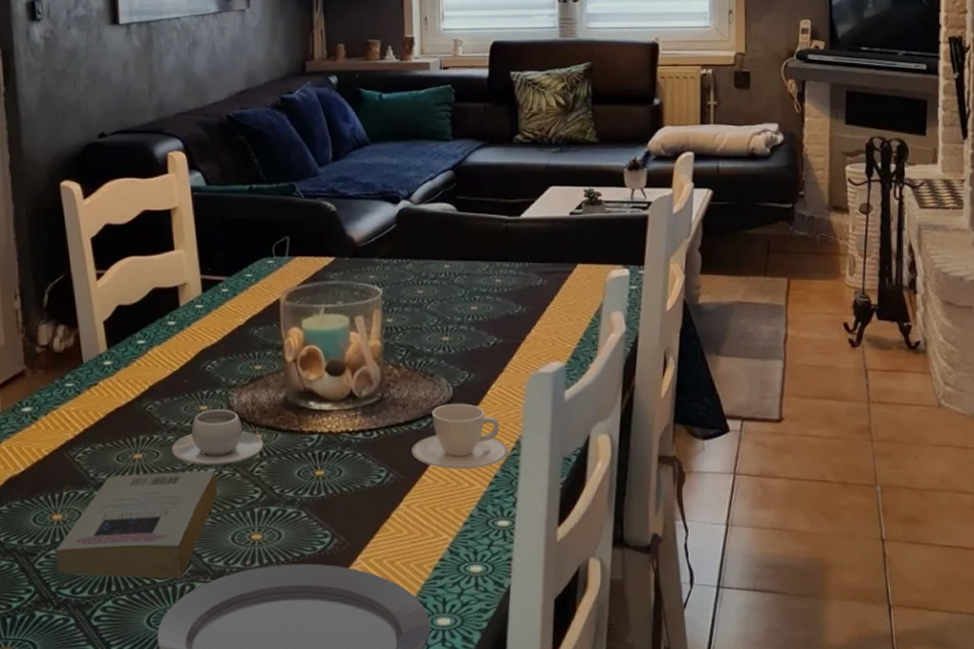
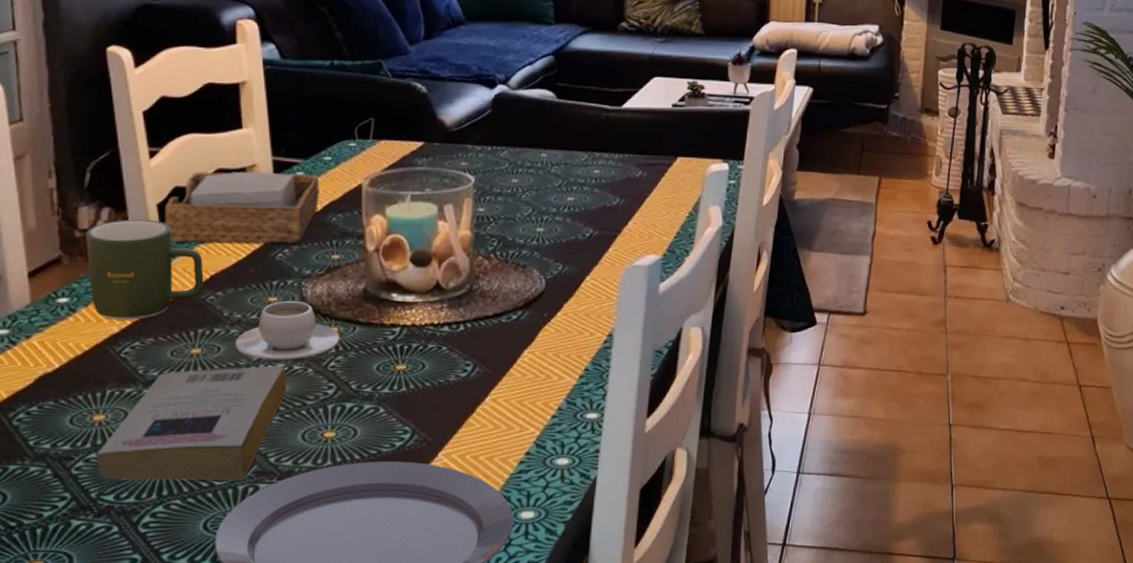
mug: none [45,335,144,427] -> present [86,219,204,320]
napkin holder: none [110,289,242,356] -> present [164,171,320,244]
cup: present [411,403,508,470] -> none [500,295,600,363]

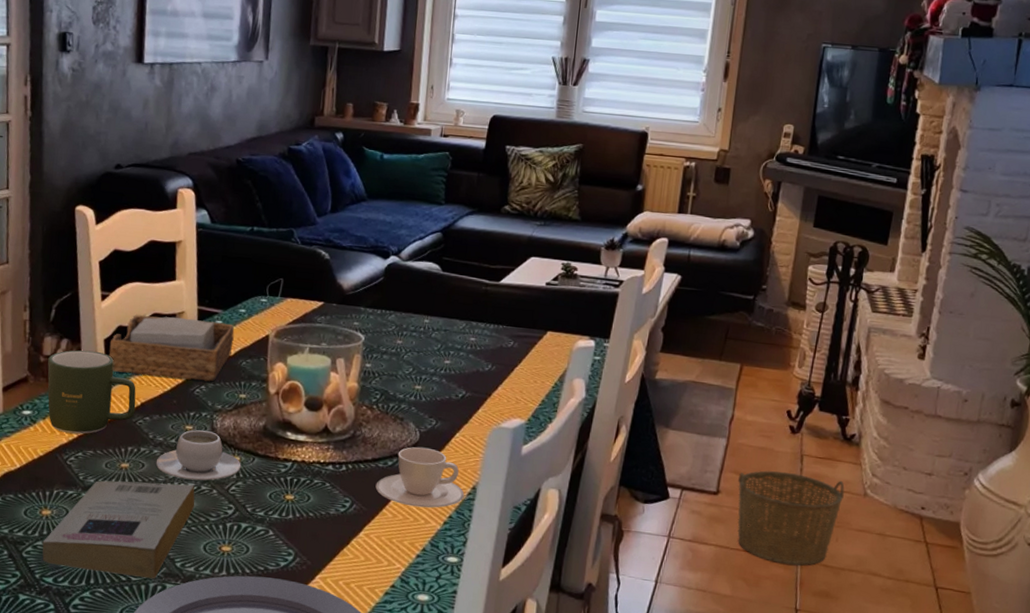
cup: none [500,295,600,363] -> present [375,446,465,508]
basket: none [884,284,988,379] -> present [737,470,845,566]

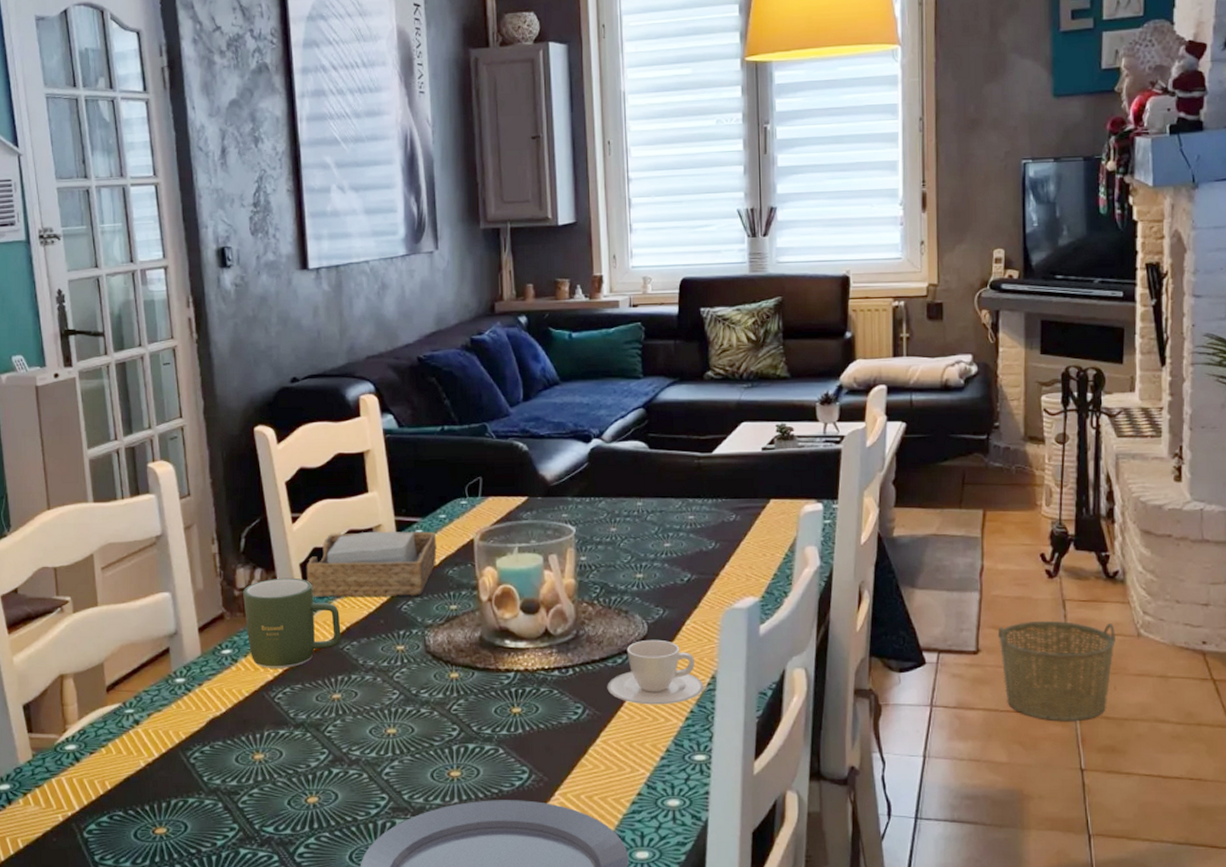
book: present [42,480,195,580] -> none [258,709,416,816]
teacup: present [155,430,241,481] -> none [369,648,461,704]

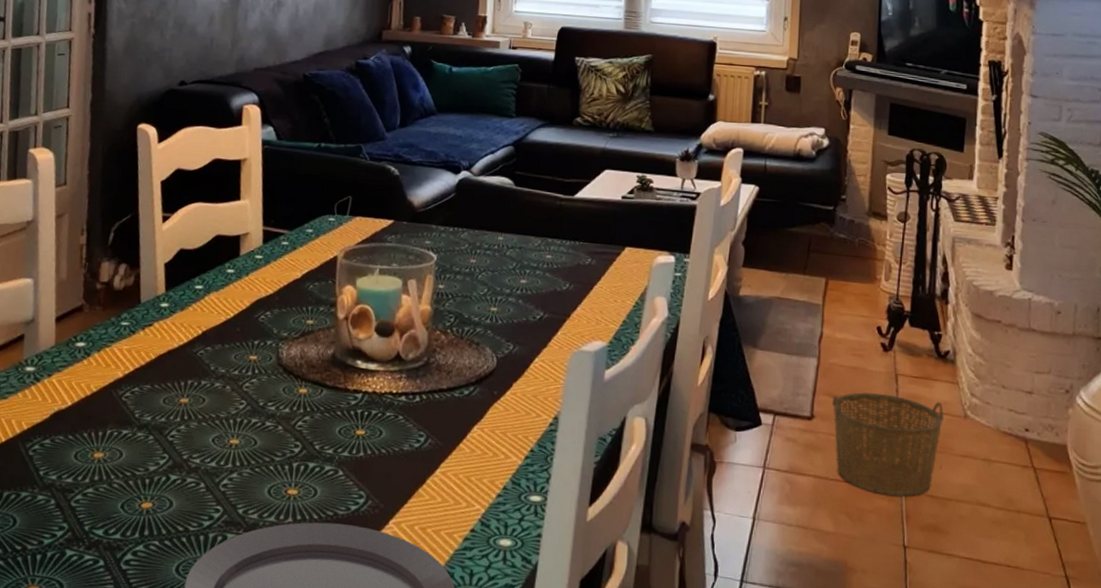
mug: present [243,577,341,668] -> none [103,275,198,368]
napkin holder: present [306,531,437,597] -> none [169,237,301,307]
cup: present [607,639,704,705] -> none [451,373,546,441]

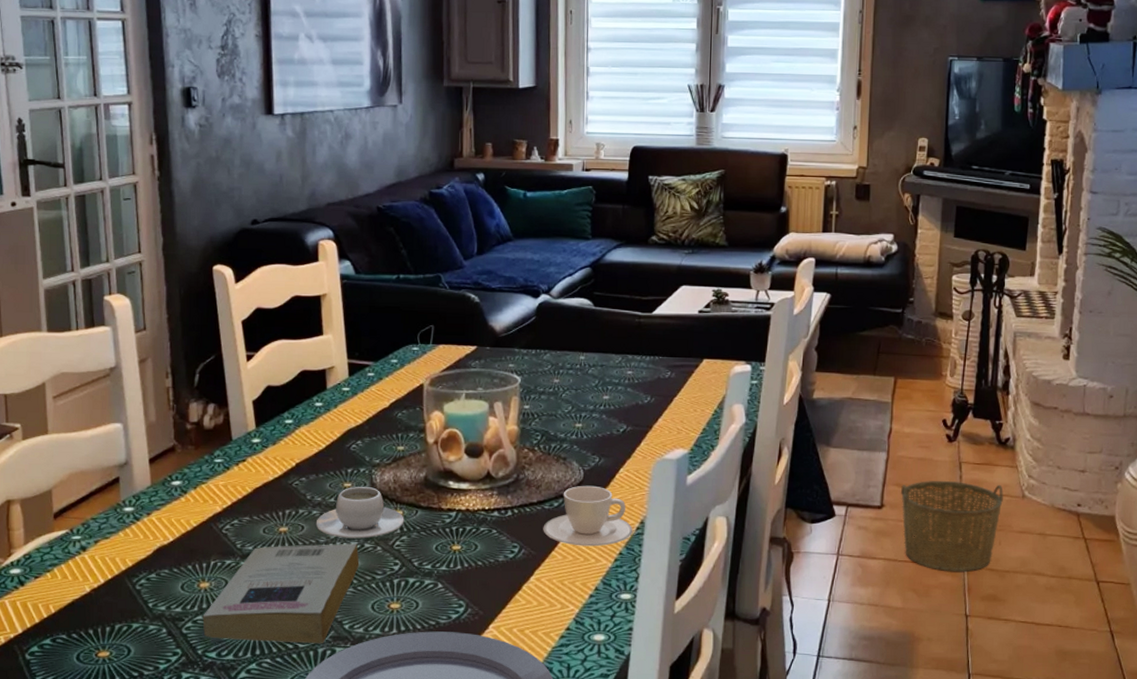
book: none [92,418,259,529] -> present [202,543,360,644]
teacup: none [217,359,309,416] -> present [315,486,404,539]
cup: none [451,373,546,441] -> present [543,485,633,547]

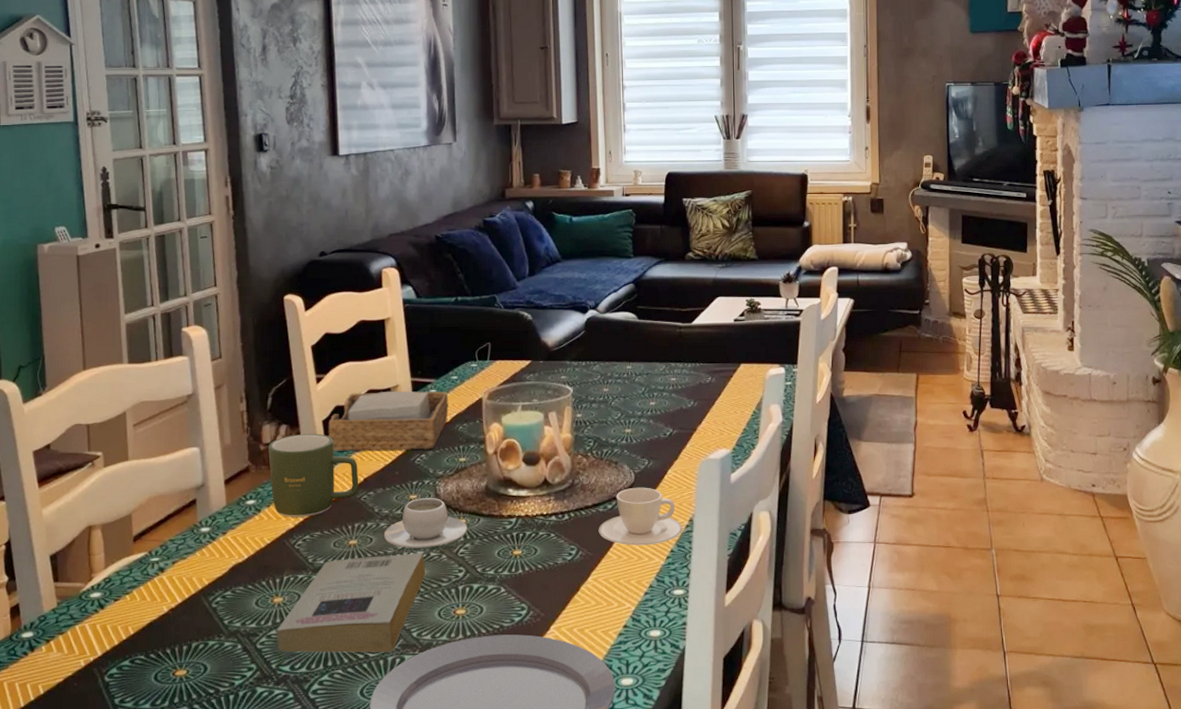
mug: none [195,413,291,501] -> present [268,433,359,517]
napkin holder: none [258,372,388,436] -> present [328,391,449,451]
basket: present [900,480,1003,572] -> none [928,468,1024,554]

